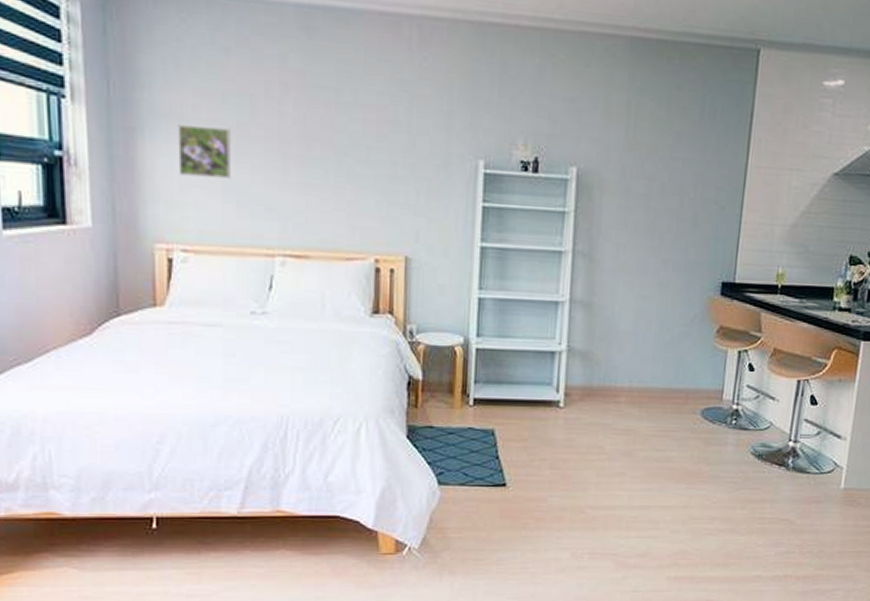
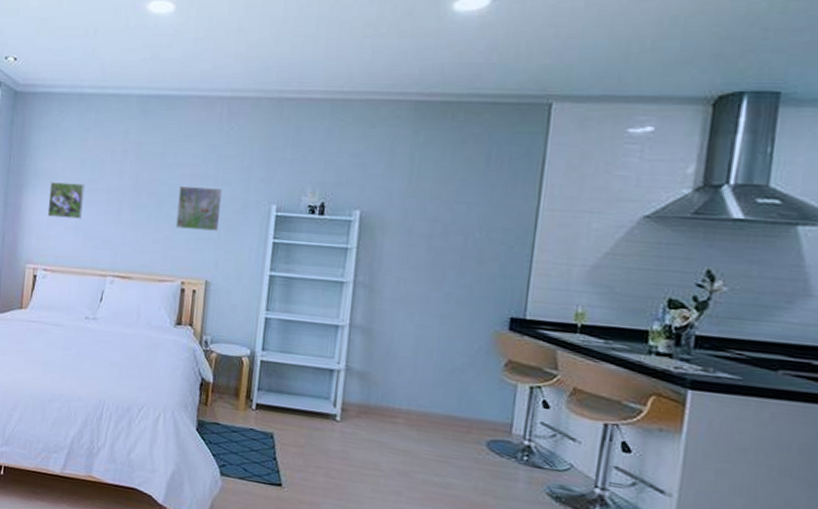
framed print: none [362,133,419,193] -> present [175,185,223,231]

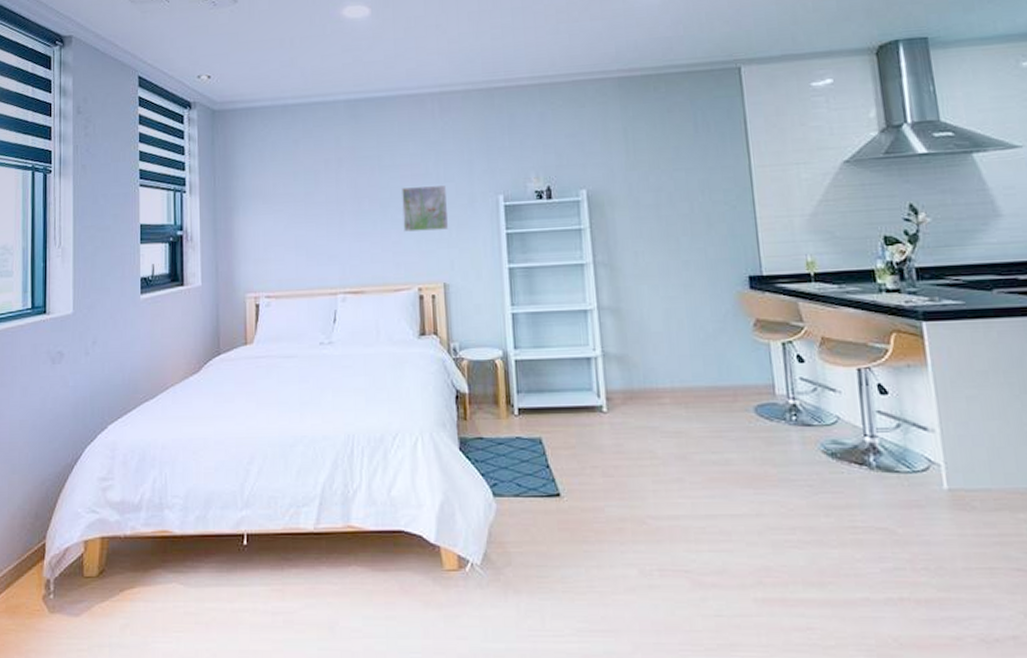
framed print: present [47,182,85,219] -> none [262,198,301,238]

